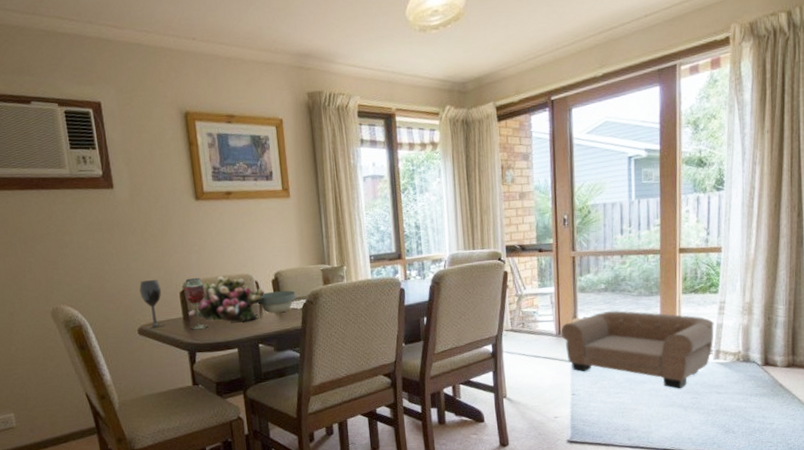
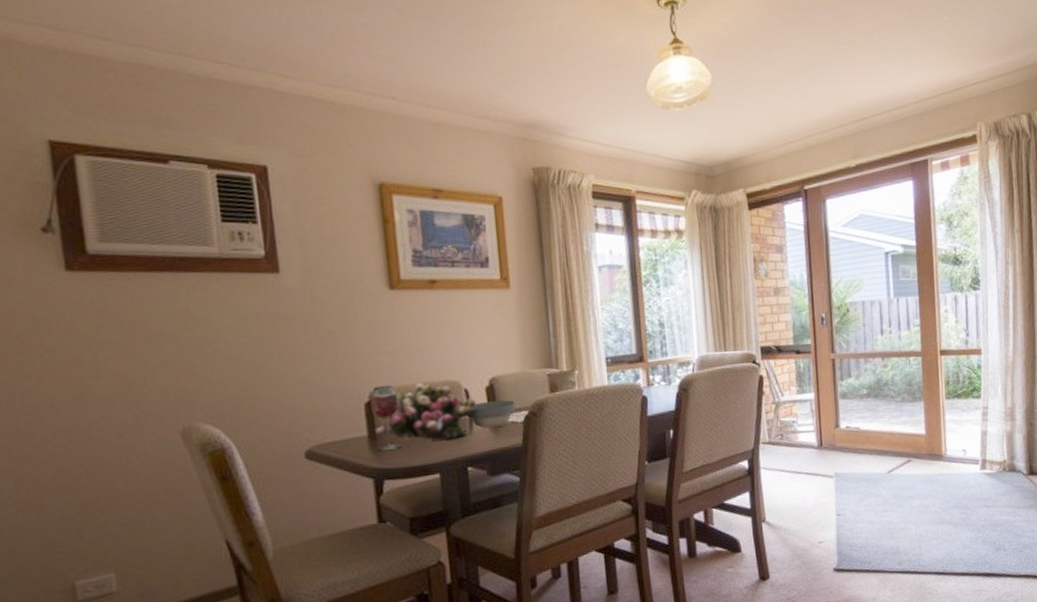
wine glass: present [139,280,165,330] -> none [309,388,343,452]
dog bed: present [560,310,714,389] -> none [822,418,979,504]

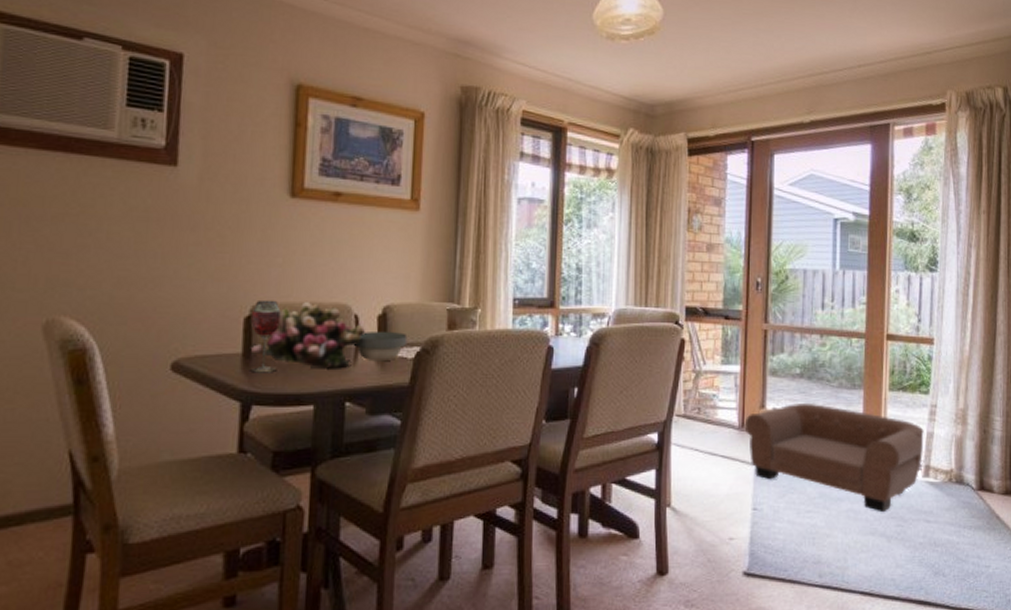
dog bed: none [822,418,979,504] -> present [744,404,924,511]

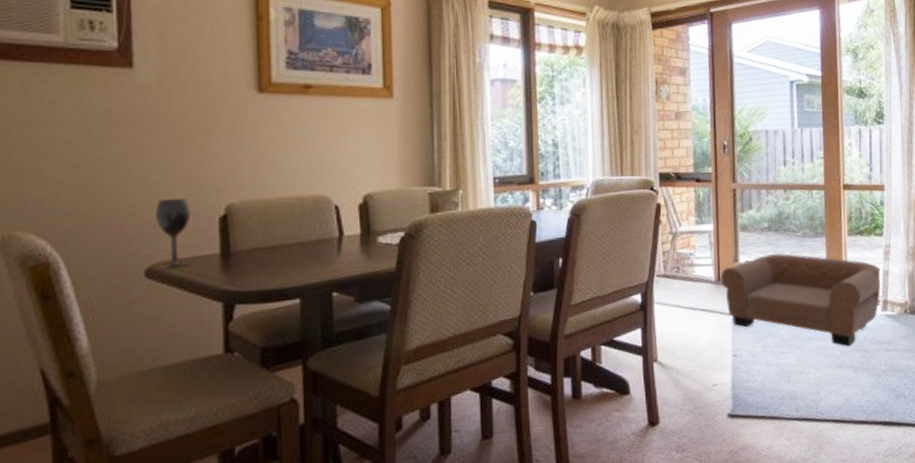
wine glass: none [184,296,219,366] -> present [156,199,191,271]
wineglass: present [250,299,282,373] -> none [226,197,259,272]
flower arrangement: present [251,302,366,368] -> none [230,197,348,261]
bowl: present [353,332,408,362] -> none [335,219,391,251]

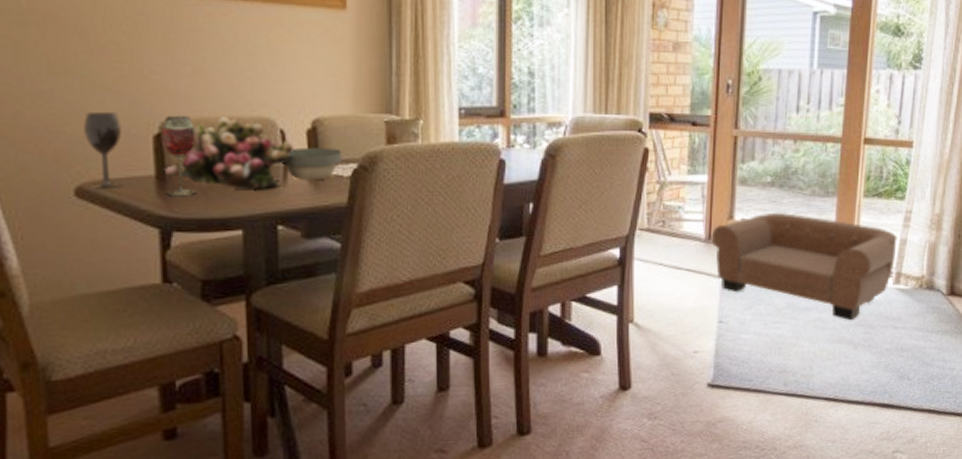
wineglass: none [226,197,259,272] -> present [160,115,197,197]
flower arrangement: none [230,197,348,261] -> present [165,117,295,189]
bowl: none [335,219,391,251] -> present [281,148,342,181]

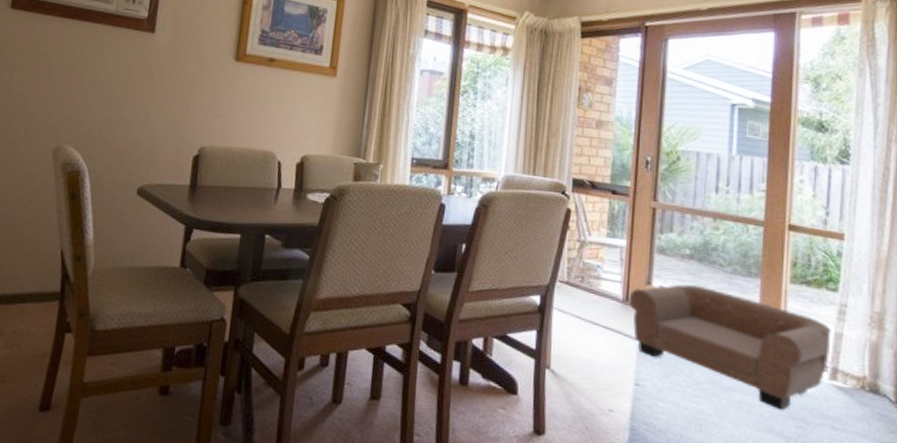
wine glass: present [84,113,123,191] -> none [146,136,175,192]
wineglass: present [160,115,197,197] -> none [194,142,222,204]
flower arrangement: present [165,117,295,189] -> none [196,147,286,205]
bowl: present [281,148,342,181] -> none [275,176,320,204]

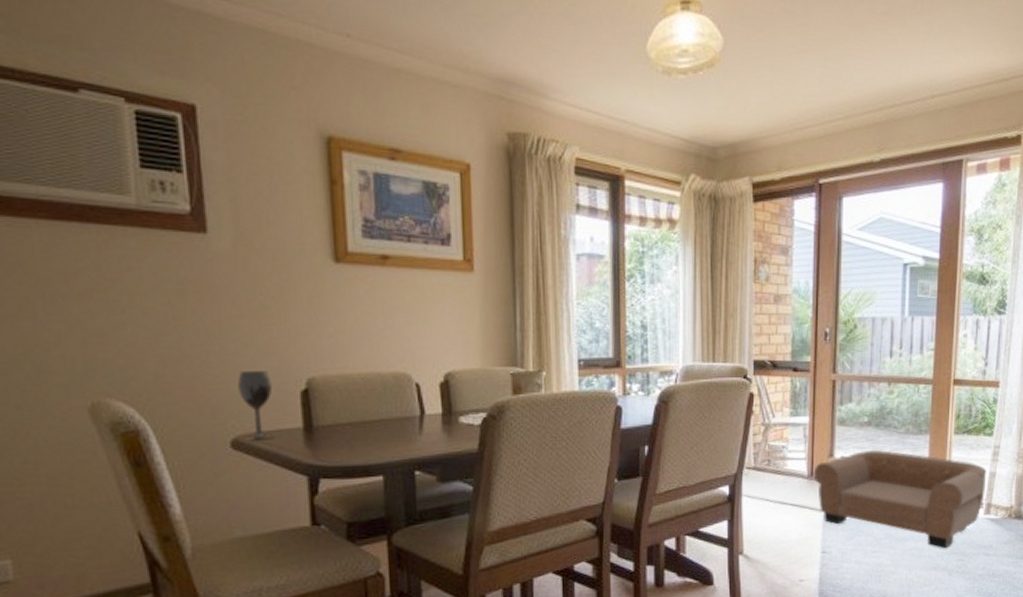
wine glass: none [146,136,175,192] -> present [238,371,274,443]

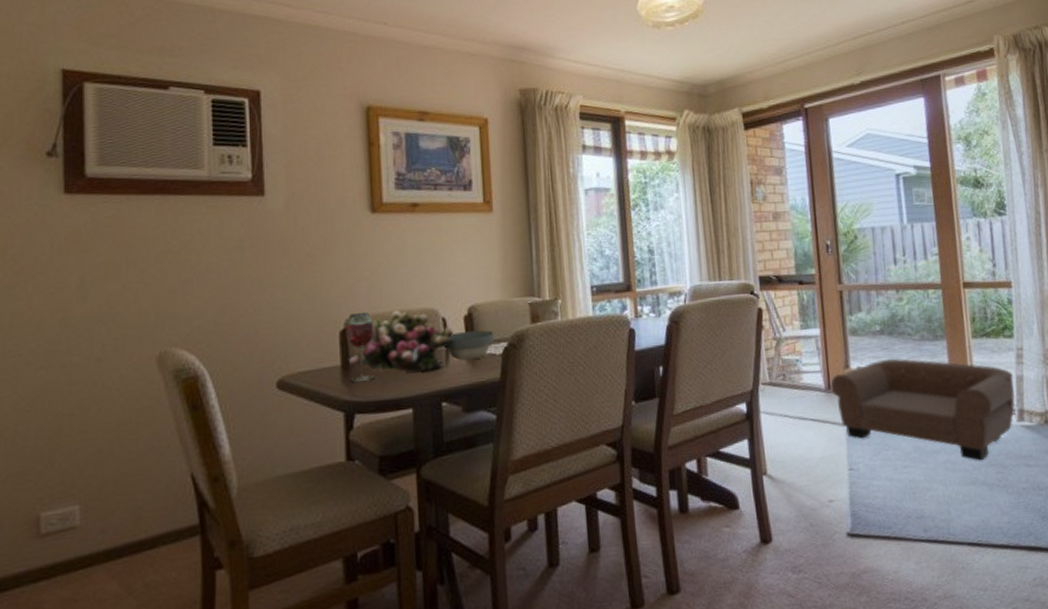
wine glass: present [238,371,274,443] -> none [285,314,315,382]
wineglass: none [307,372,340,447] -> present [345,311,375,383]
flower arrangement: none [312,372,429,438] -> present [349,310,455,372]
bowl: none [417,399,473,430] -> present [443,330,495,361]

